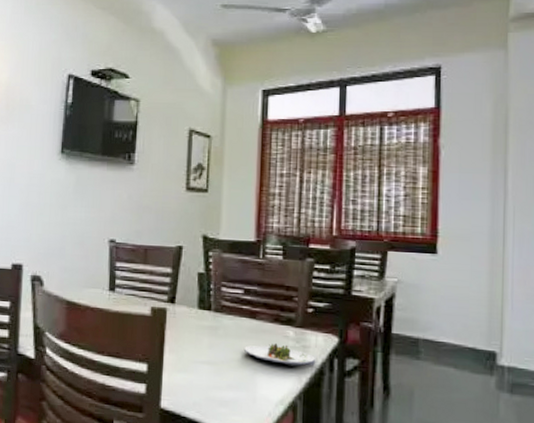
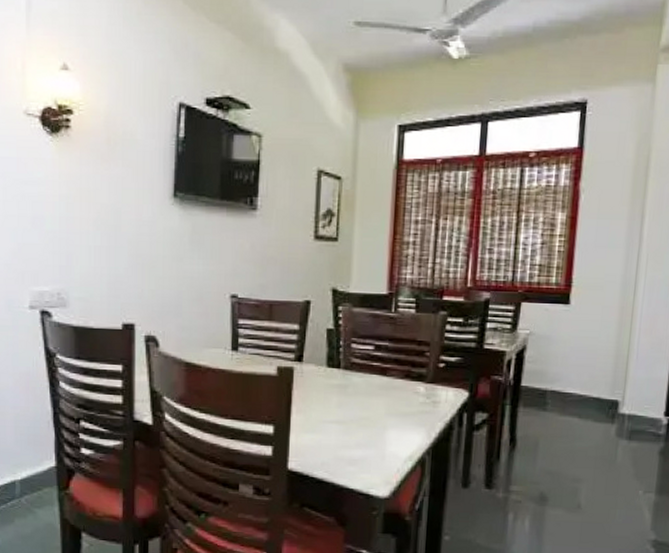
salad plate: present [243,342,316,367] -> none [373,399,446,422]

